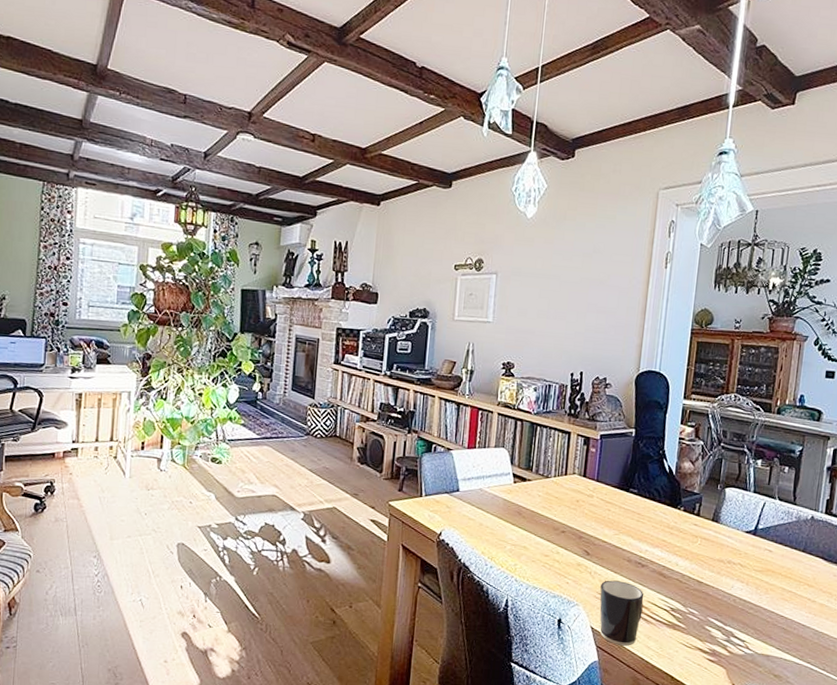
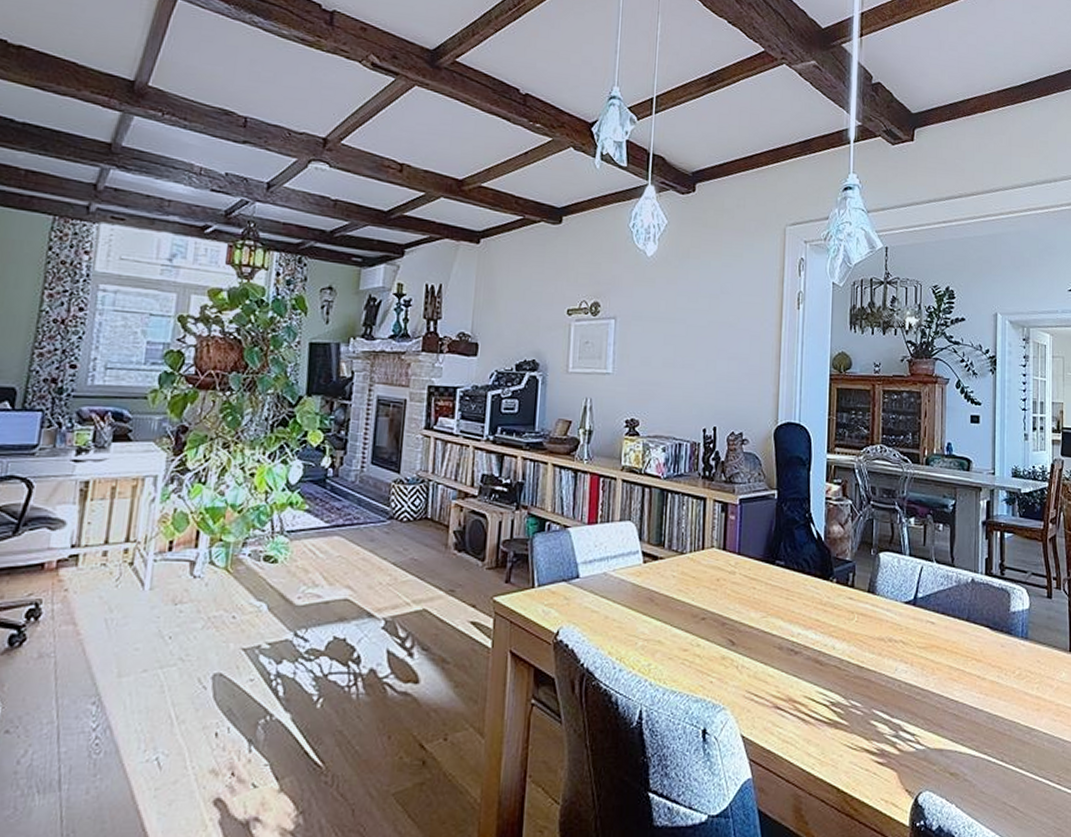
mug: present [600,580,644,646] -> none [749,674,800,756]

